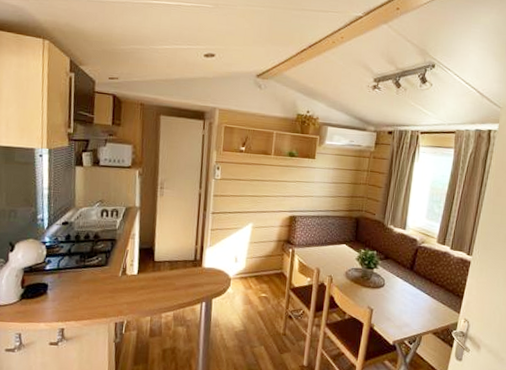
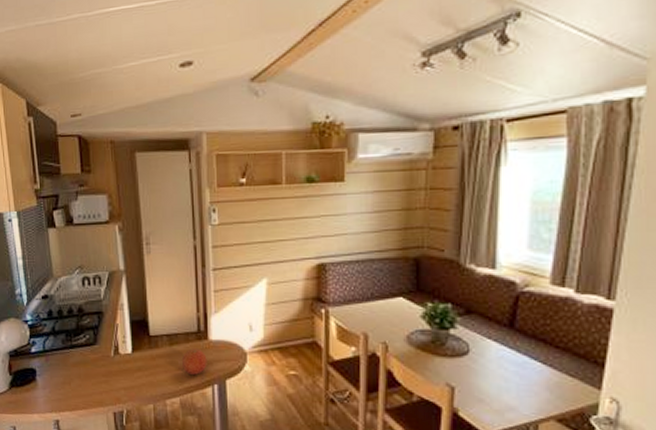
fruit: none [178,273,200,294] -> present [181,348,207,375]

